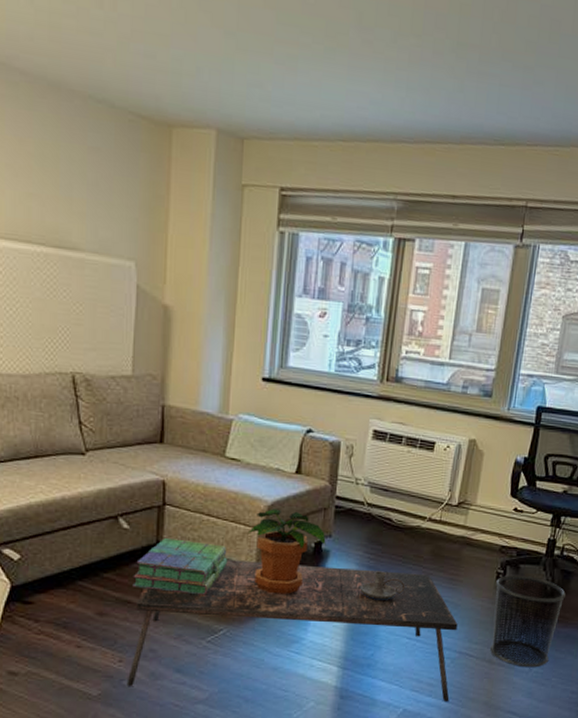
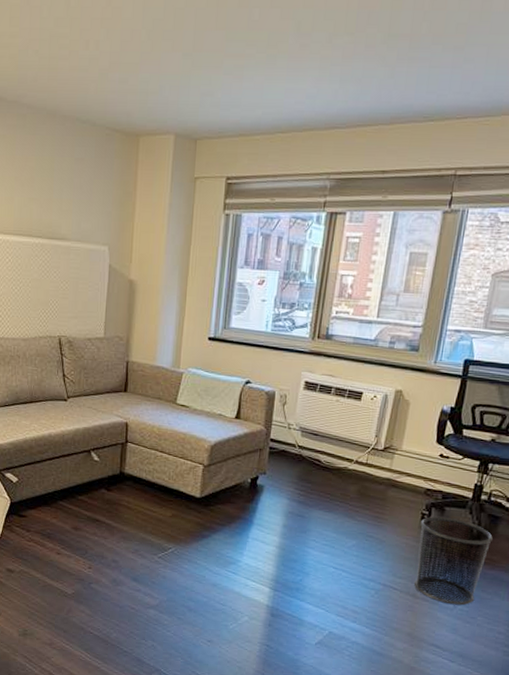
coffee table: present [126,560,458,701] -> none [94,490,382,629]
stack of books: present [132,538,228,595] -> none [100,470,177,519]
potted plant: present [249,508,326,594] -> none [194,448,261,522]
candle holder: present [360,571,405,600] -> none [290,506,333,532]

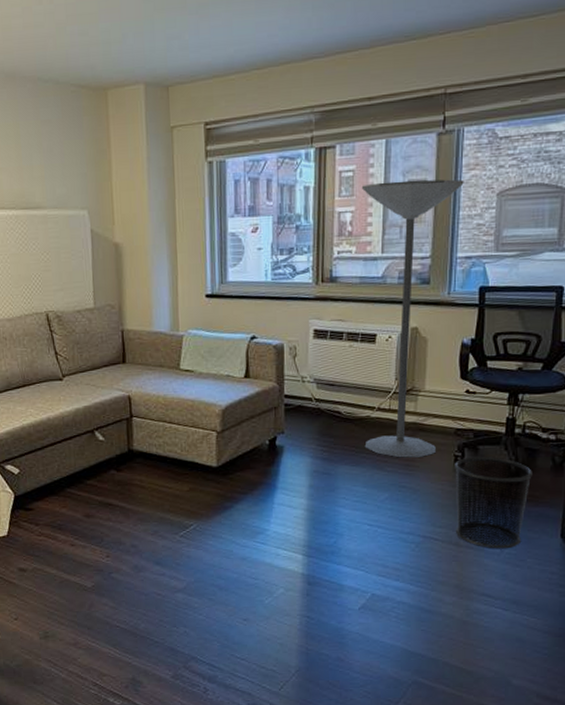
floor lamp: none [339,251,463,511] -> present [362,179,464,458]

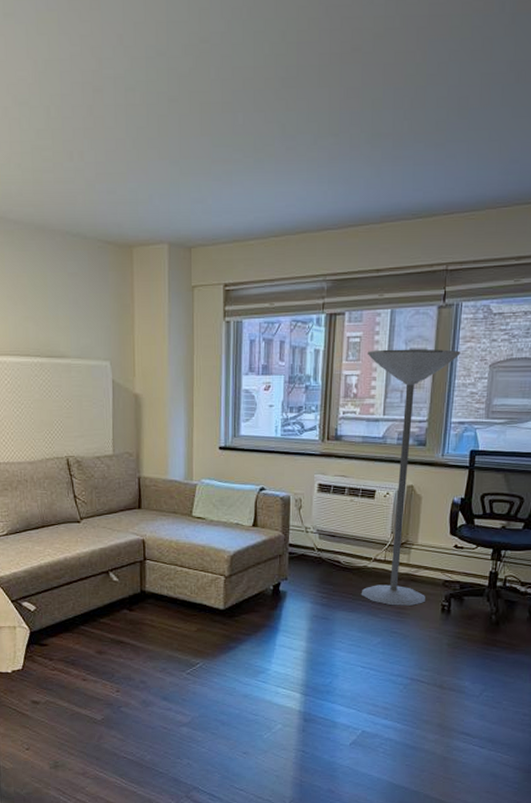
waste bin: present [455,456,532,549] -> none [441,606,511,692]

